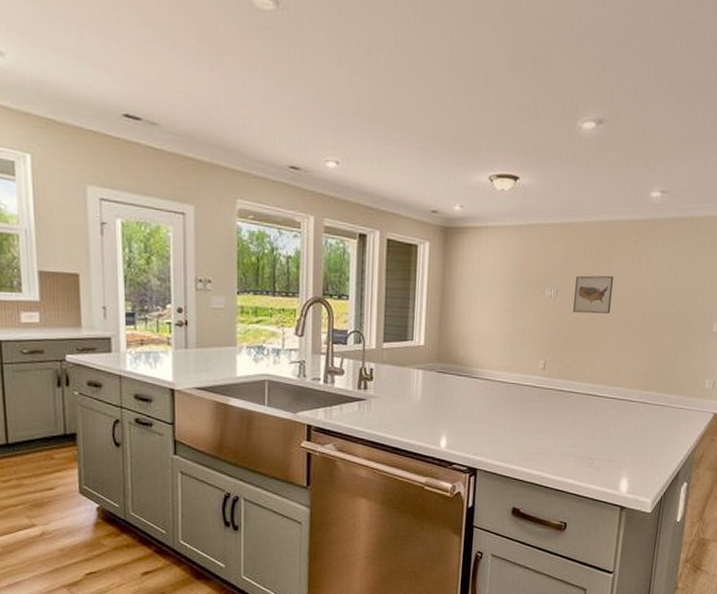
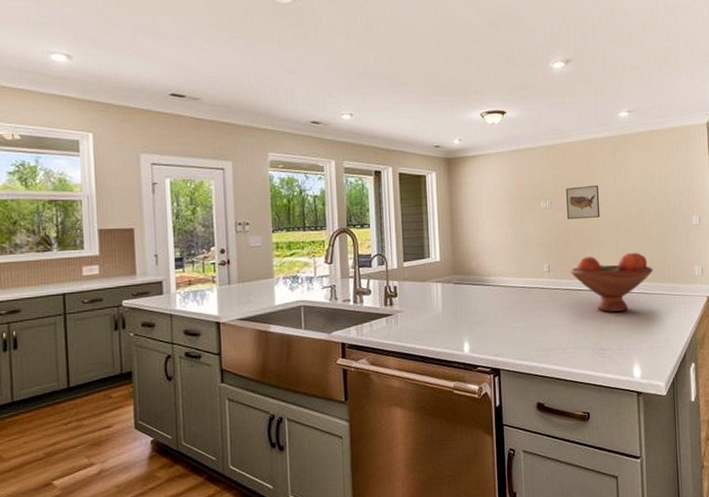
fruit bowl: none [567,356,660,420] -> present [570,252,653,312]

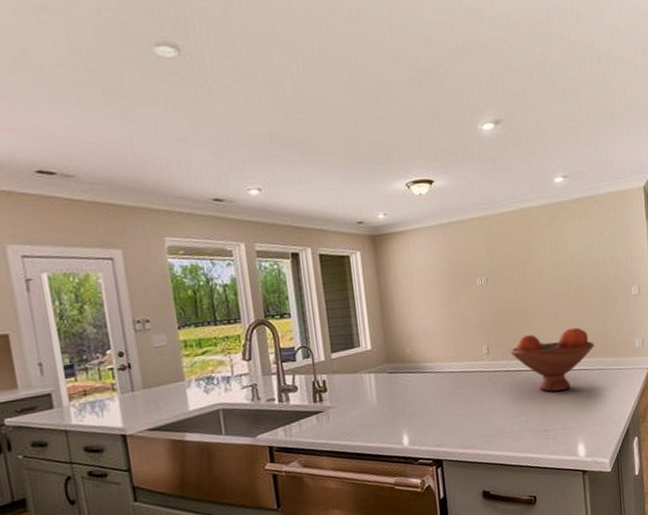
wall art: present [566,184,601,220] -> none [502,257,539,297]

